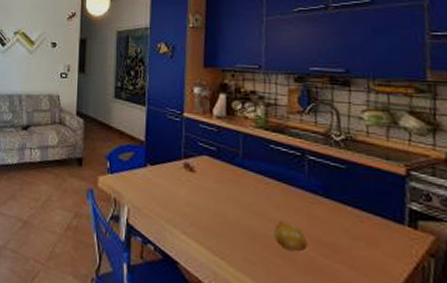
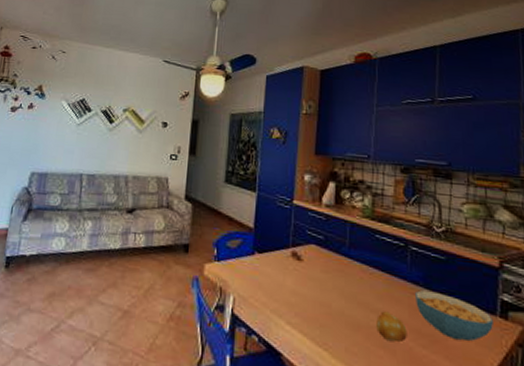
cereal bowl: none [314,199,403,251] -> present [415,290,495,341]

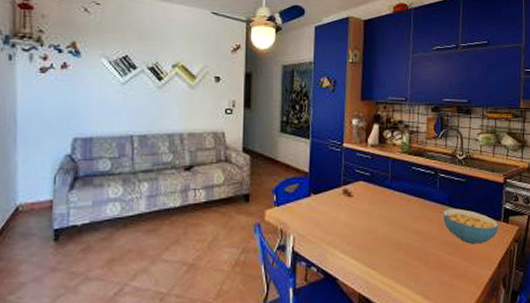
fruit: present [376,311,407,343] -> none [413,230,437,254]

